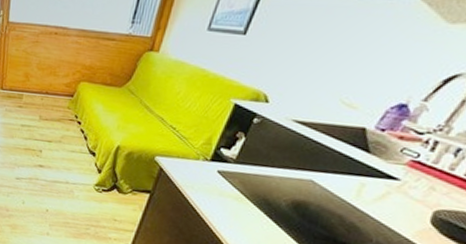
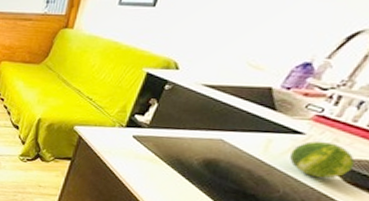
fruit: none [383,188,452,230] -> present [290,141,355,179]

